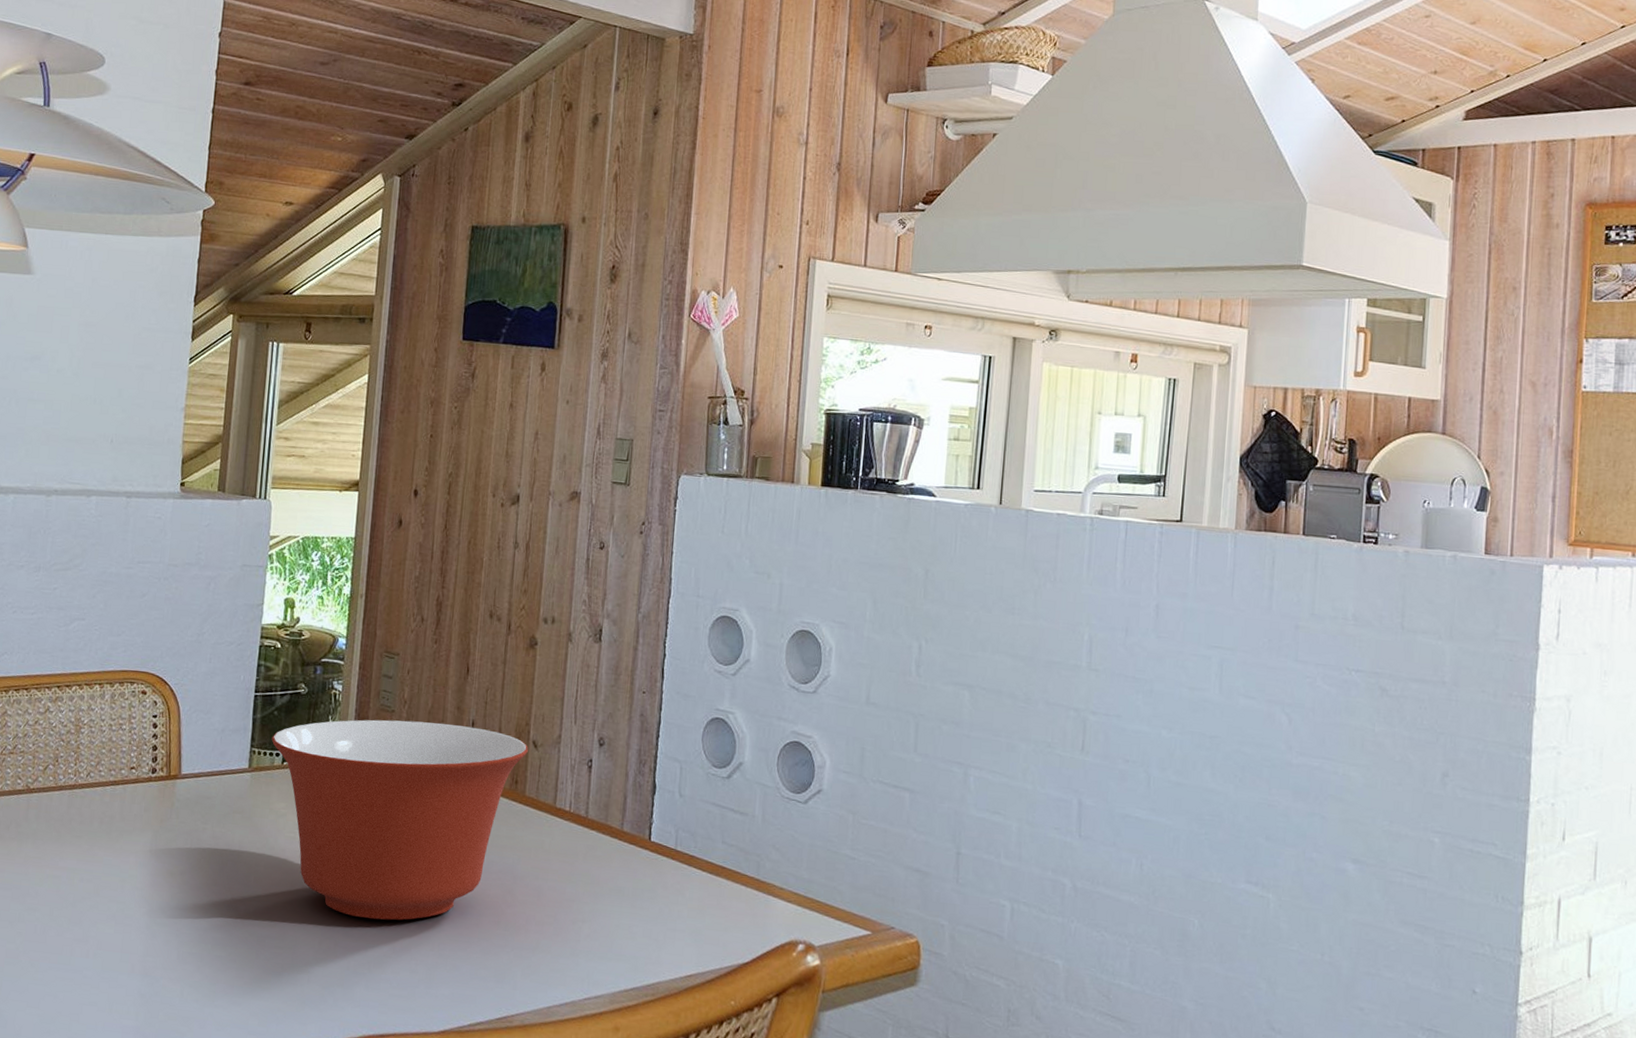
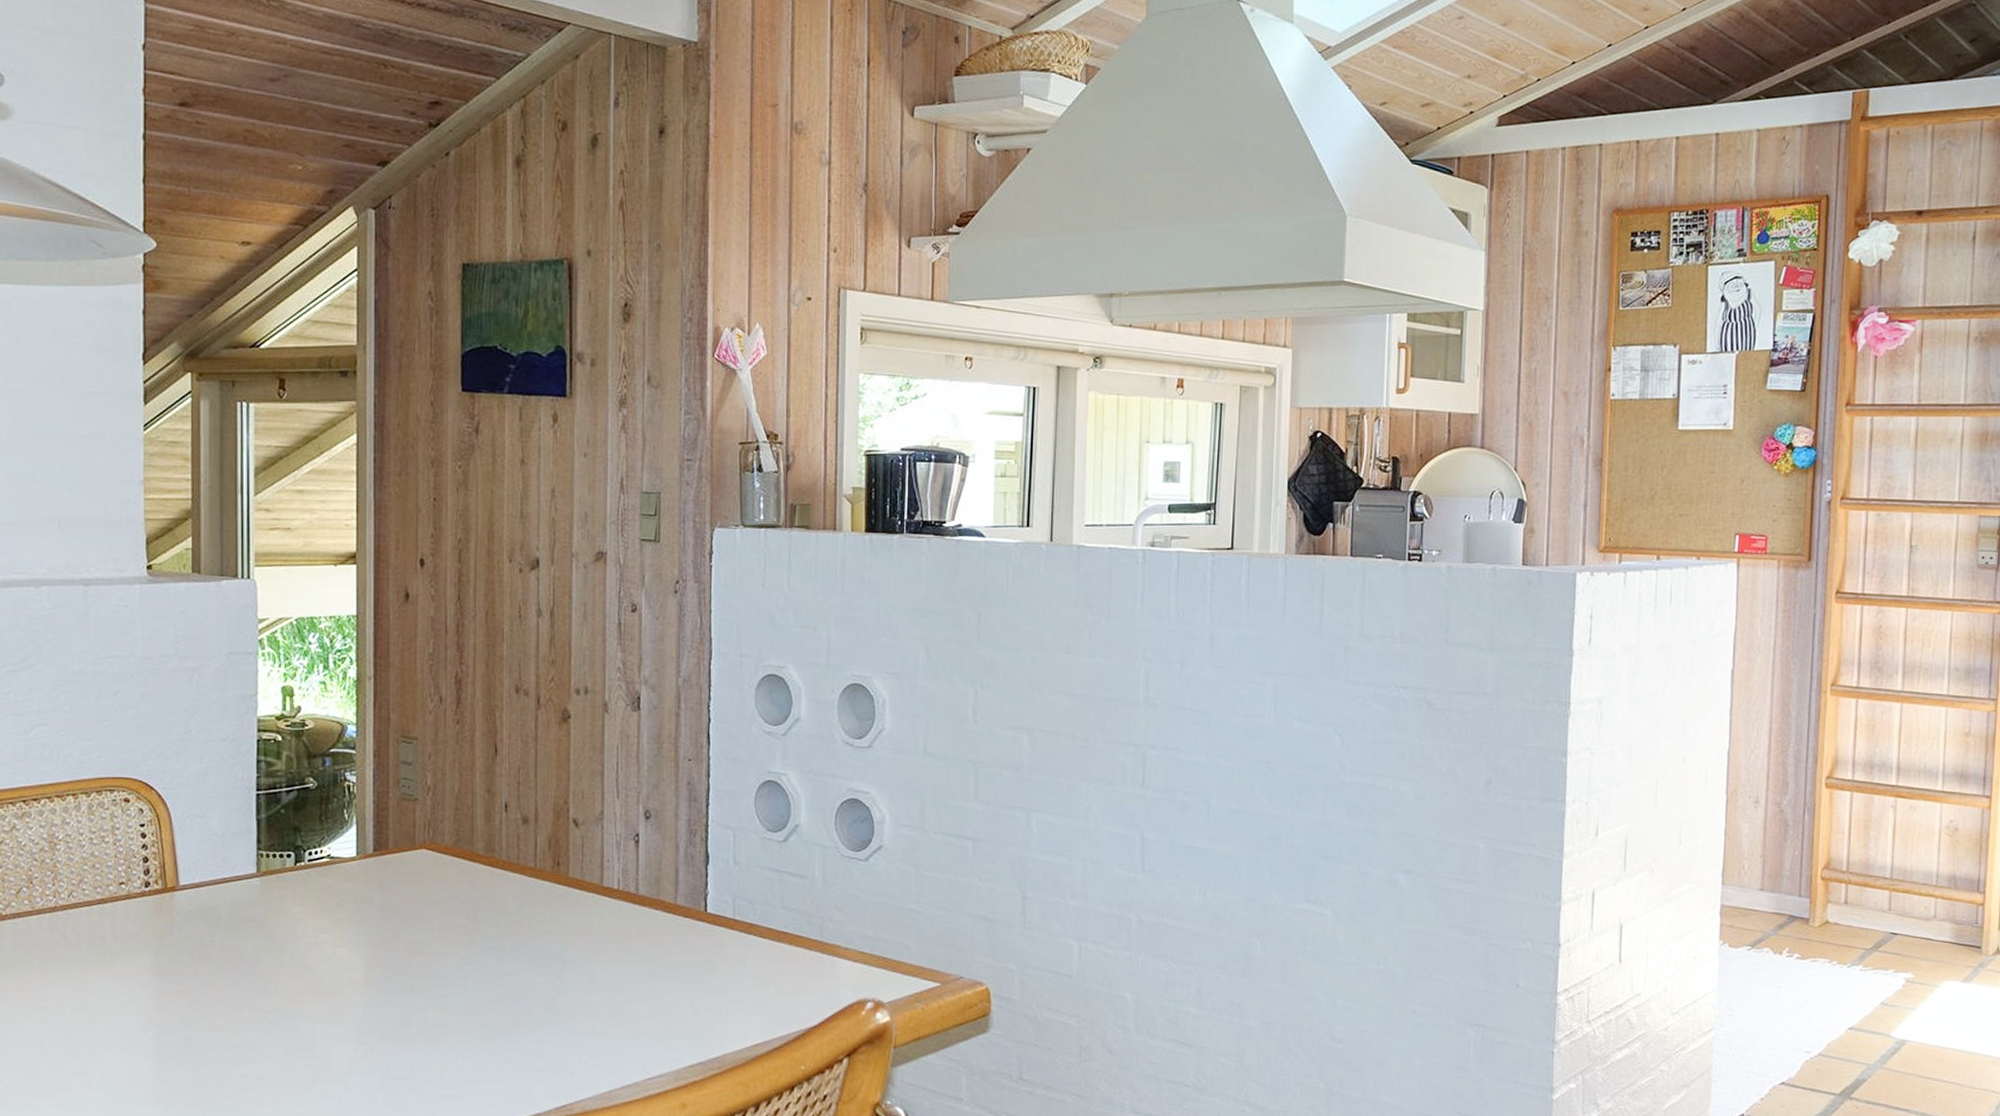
mixing bowl: present [271,719,528,921] -> none [280,808,569,1019]

